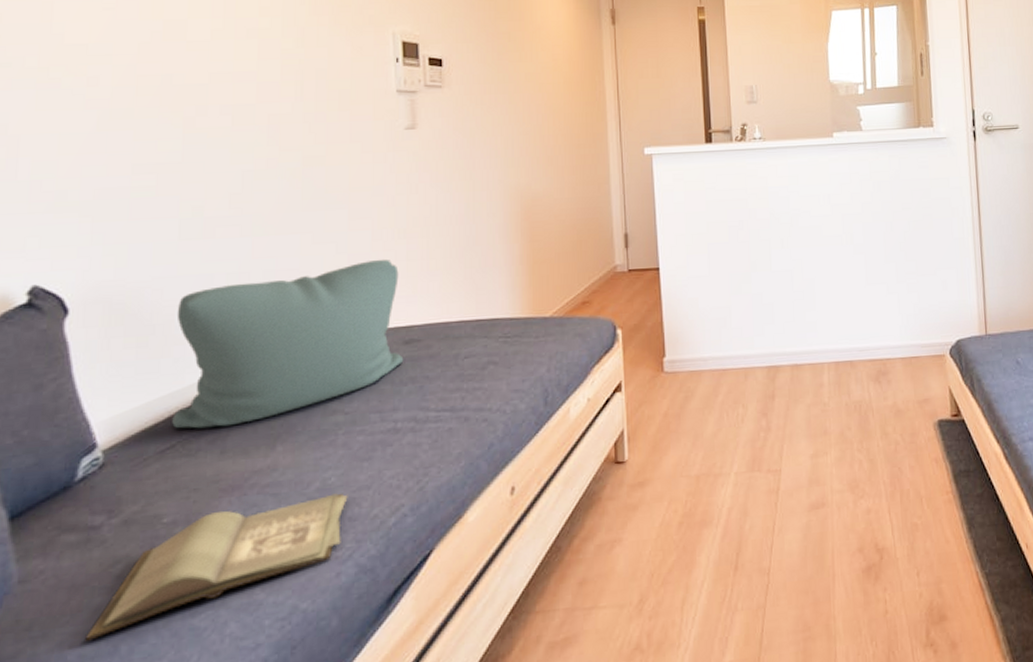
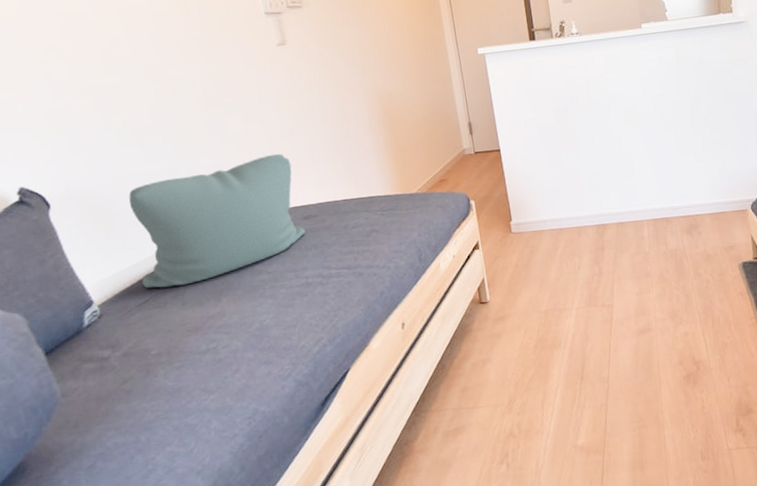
hardback book: present [85,493,348,641] -> none [115,330,281,434]

